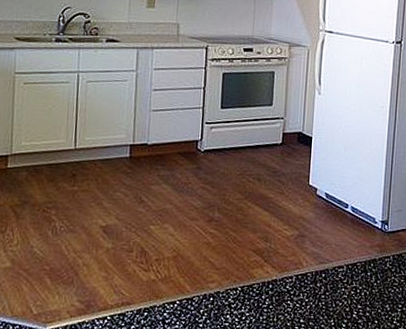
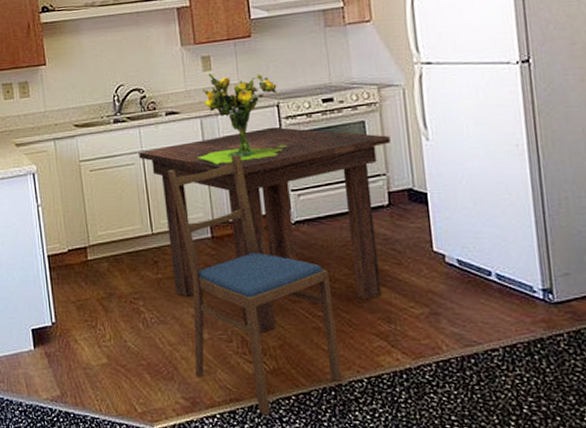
dining table: none [74,66,292,245] -> present [139,126,391,333]
dining chair: none [94,85,225,318] -> present [167,154,342,416]
bouquet: none [129,10,209,93] -> present [198,73,287,164]

